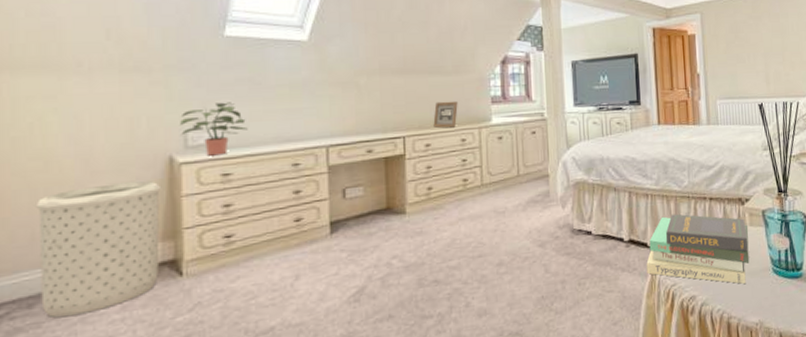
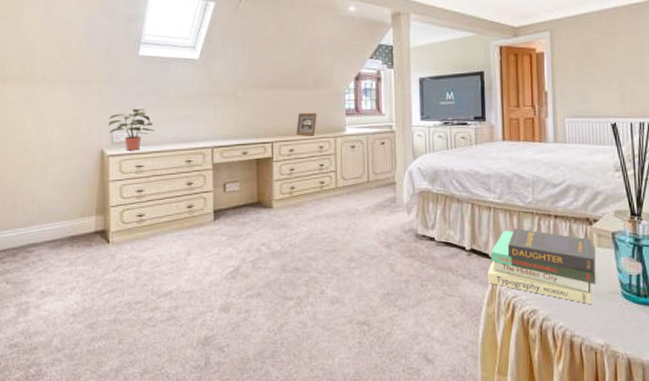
laundry basket: present [35,181,162,318] -> none [17,168,96,266]

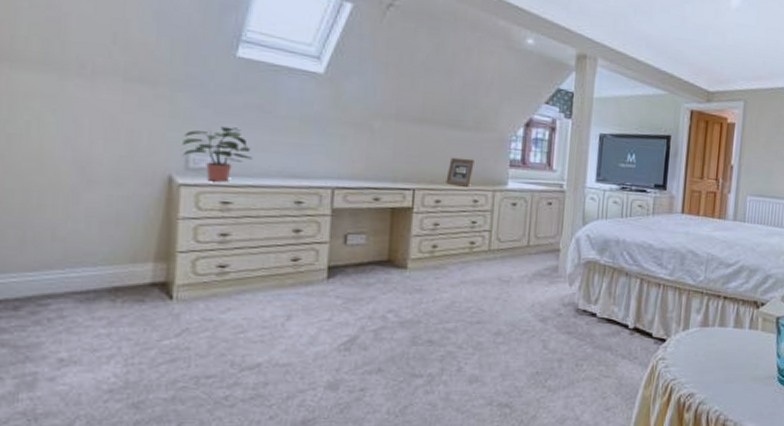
books: present [487,228,597,304] -> none [647,308,760,388]

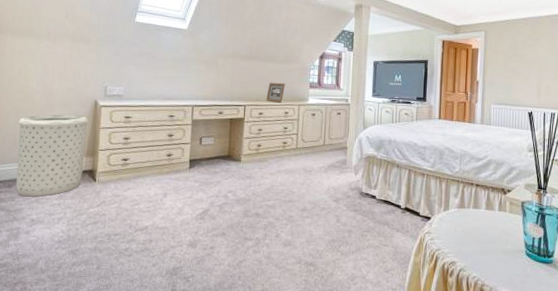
laundry basket: none [27,196,159,325] -> present [16,114,89,197]
potted plant: present [182,126,252,182] -> none [103,67,144,104]

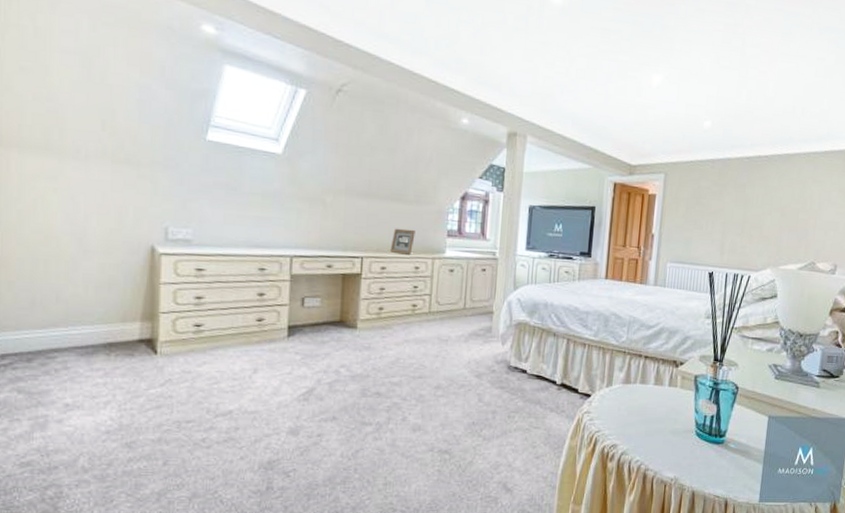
laundry basket: present [16,114,89,197] -> none [36,264,144,375]

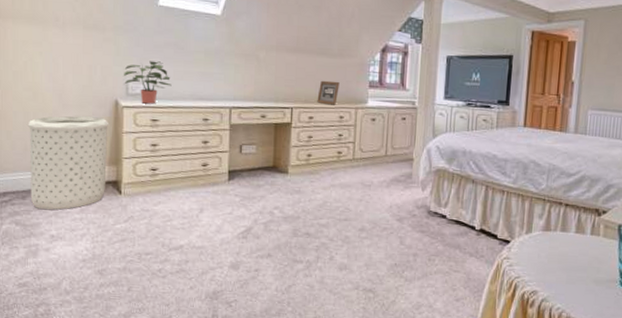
laundry basket: none [36,264,144,375] -> present [28,116,110,210]
potted plant: none [162,202,222,252] -> present [124,61,172,104]

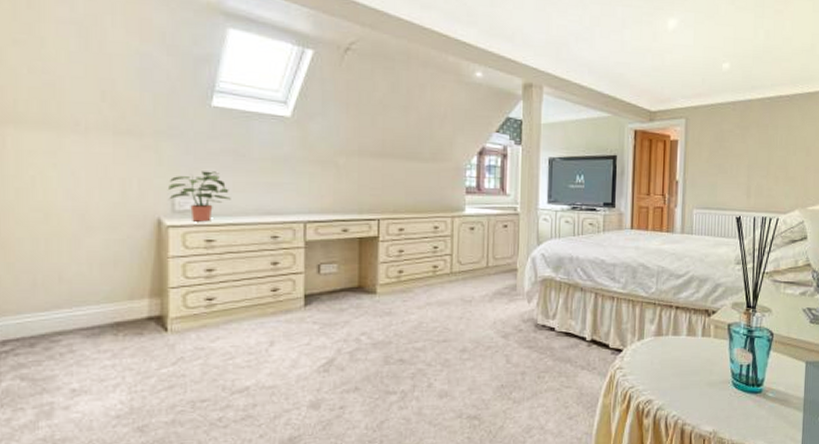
laundry basket: present [28,116,110,210] -> none [37,240,150,359]
picture frame: present [317,80,340,105] -> none [408,187,433,215]

